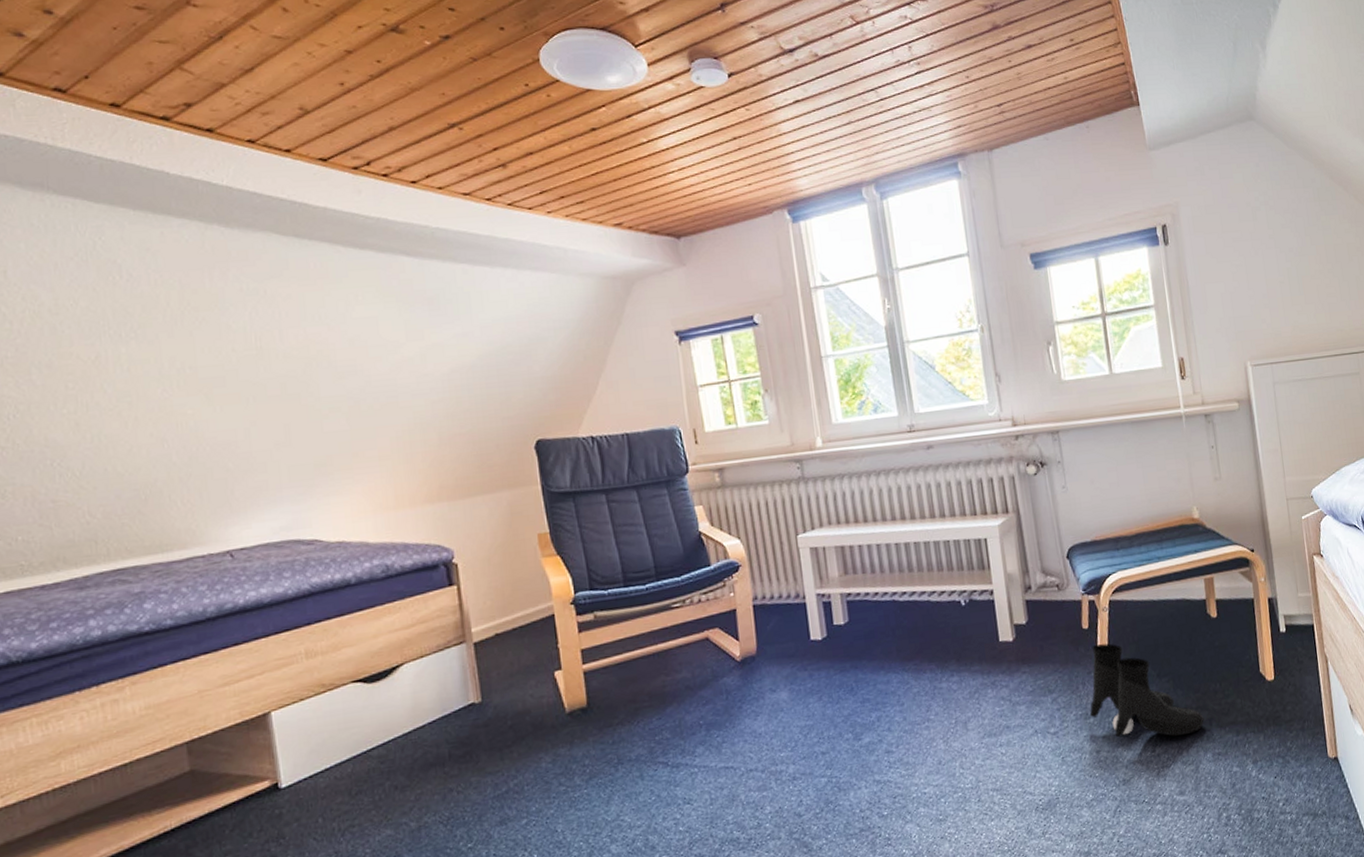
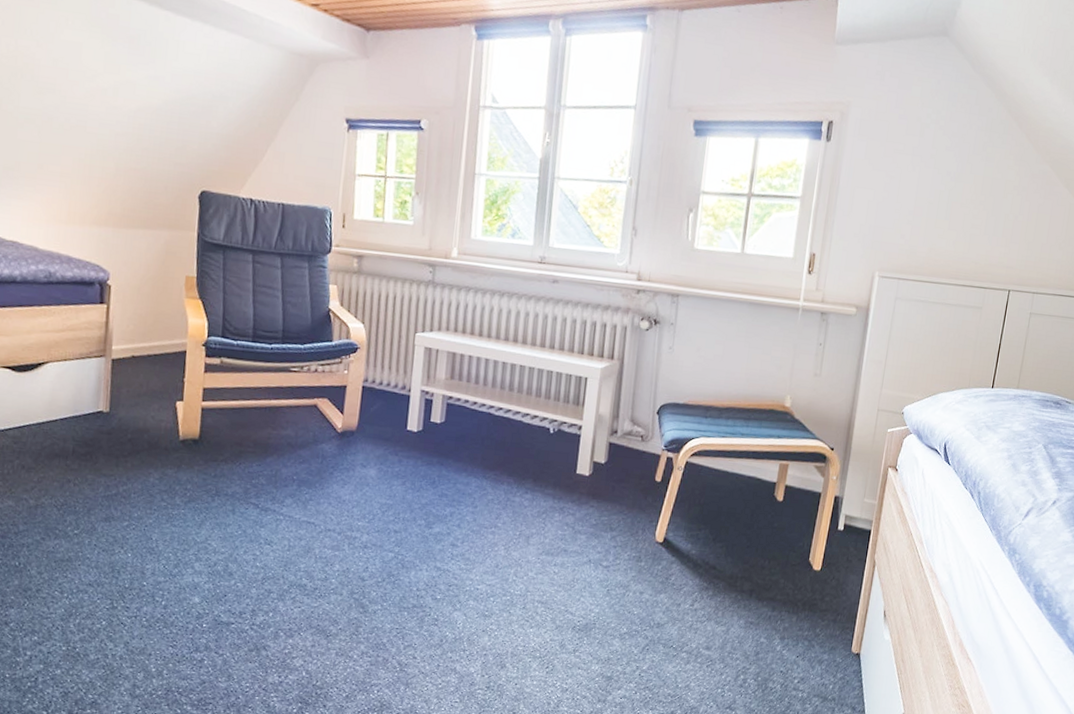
boots: present [1089,643,1204,738] -> none [642,498,746,598]

